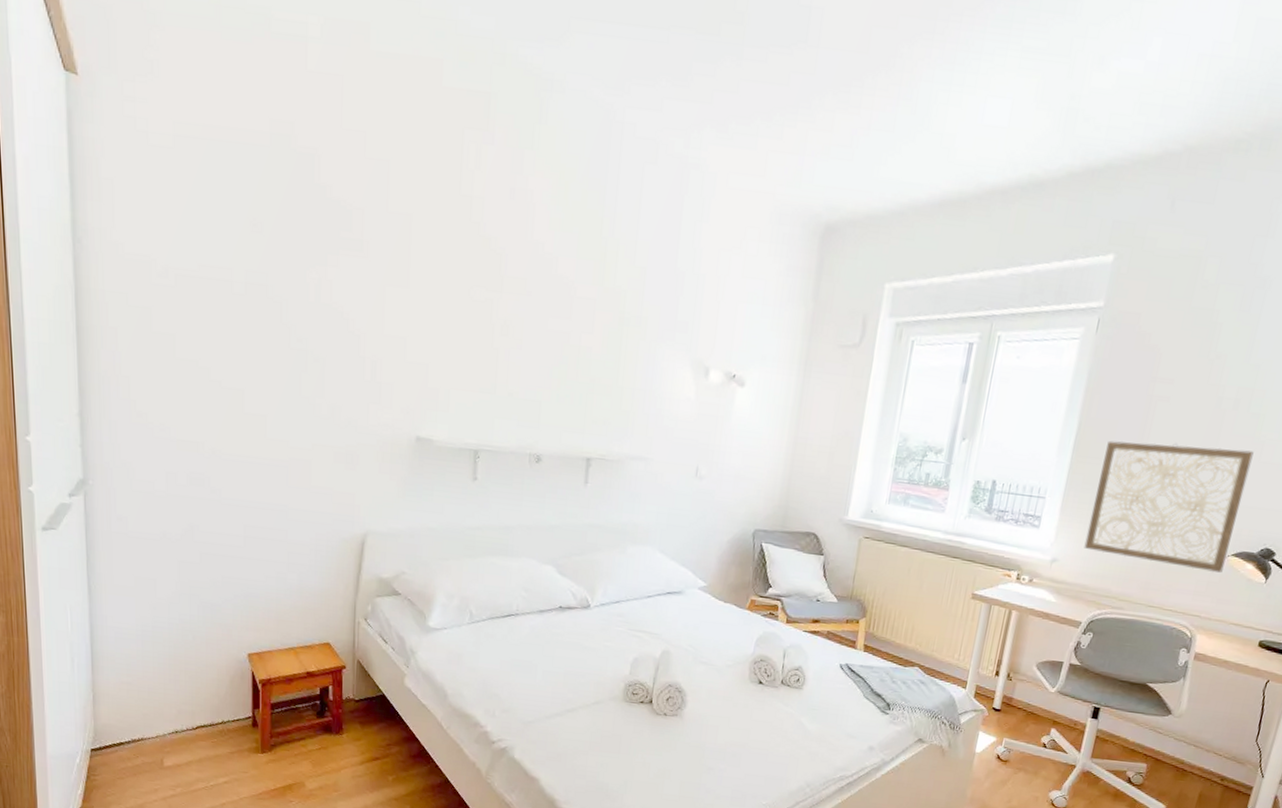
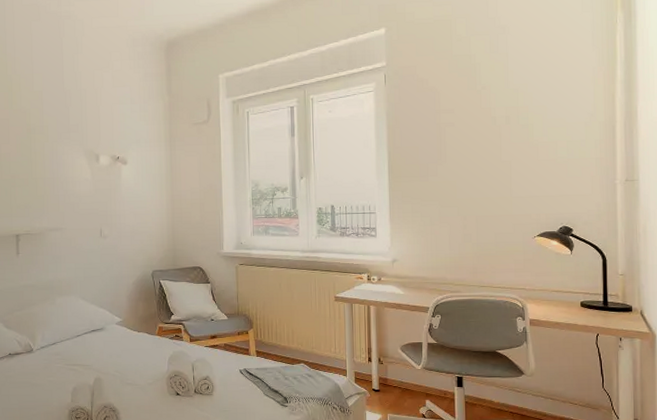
wall art: present [1084,440,1254,573] -> none [414,153,534,252]

